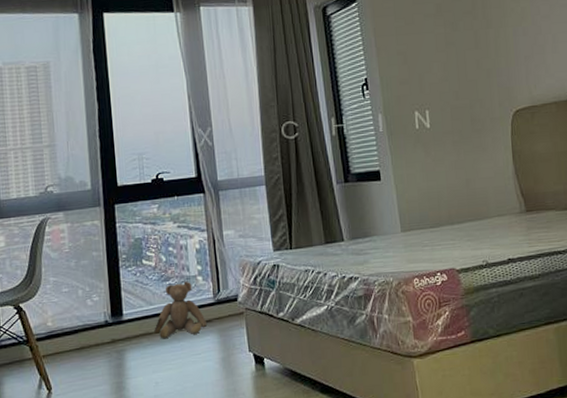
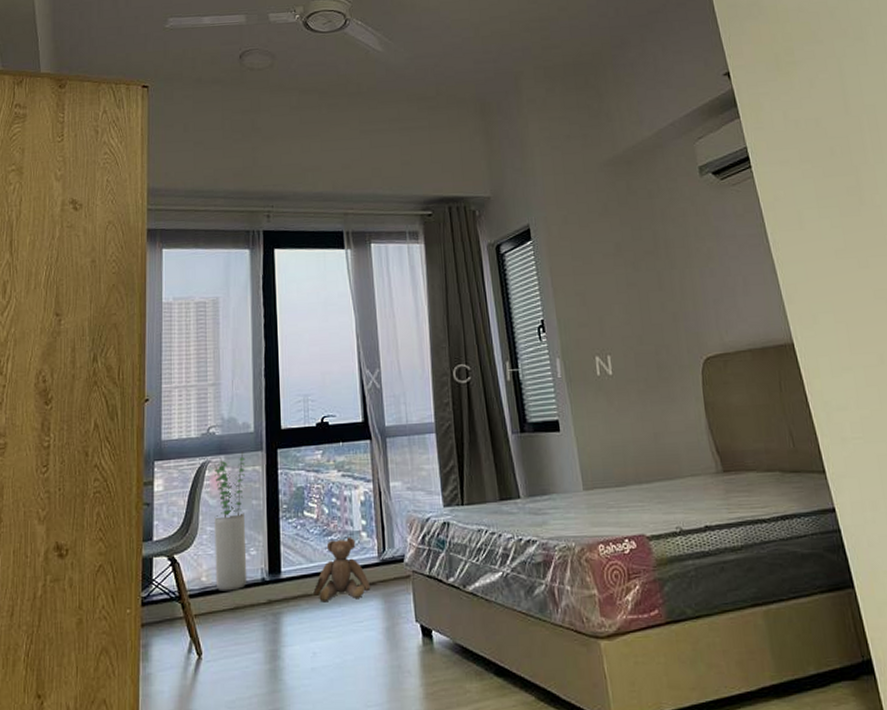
vase: none [54,207,92,334] -> present [214,451,247,592]

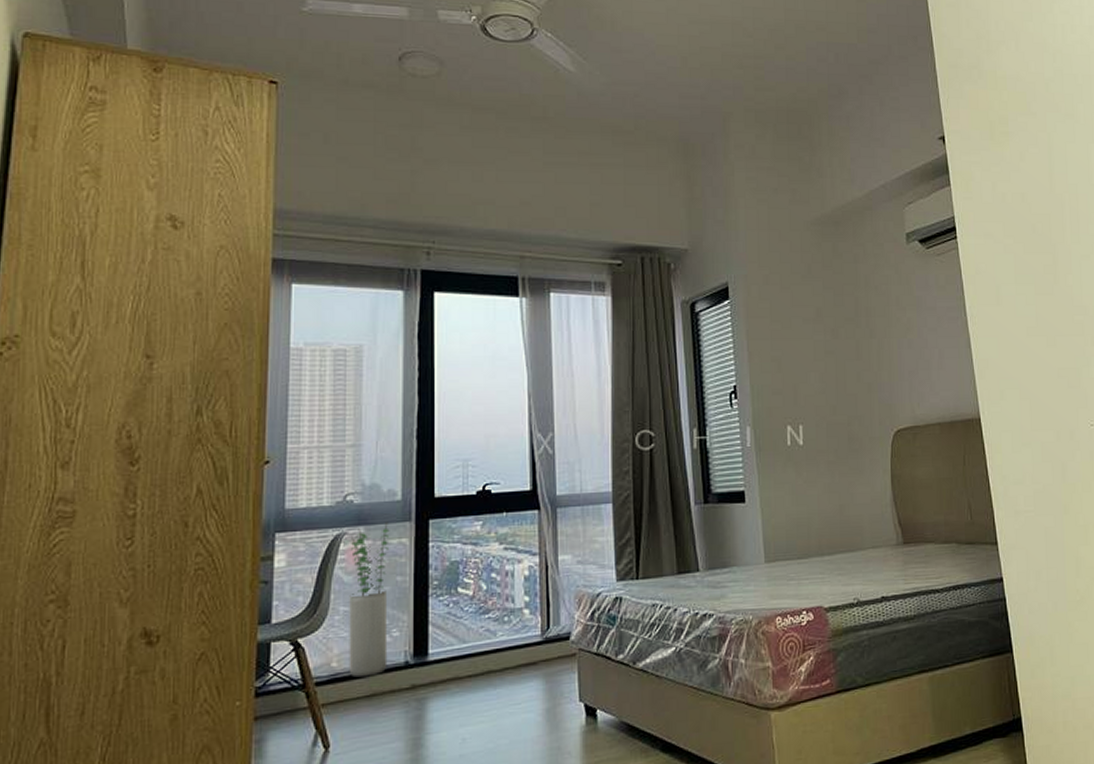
teddy bear: present [313,537,370,603] -> none [465,614,530,685]

